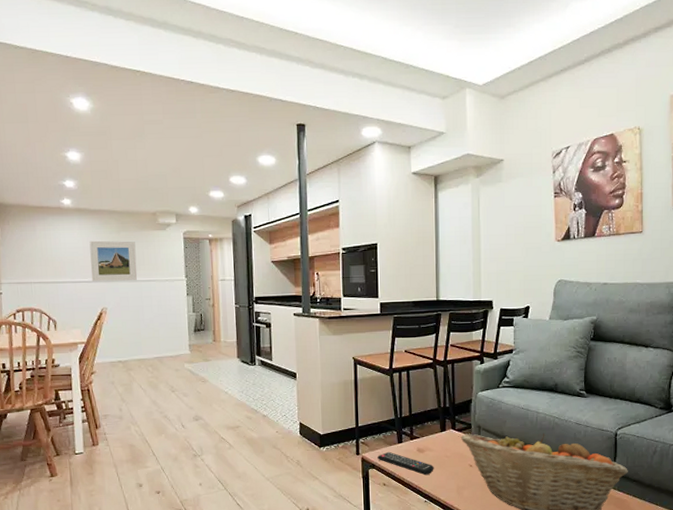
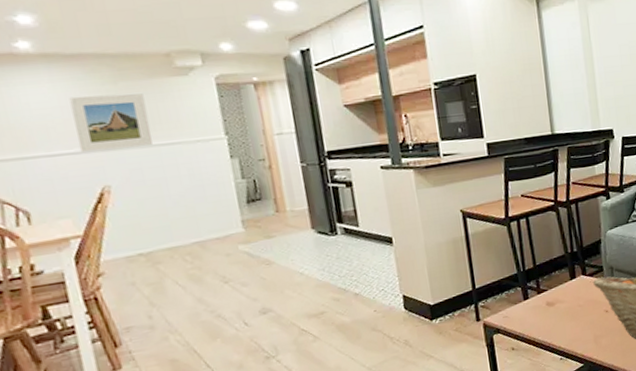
remote control: present [377,451,434,476] -> none [501,311,567,331]

